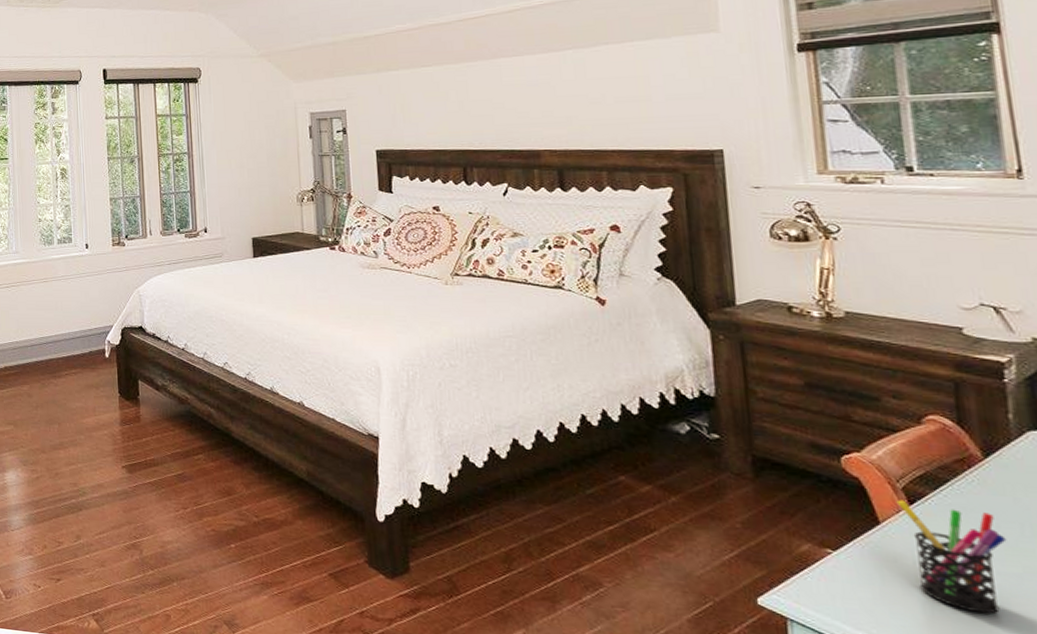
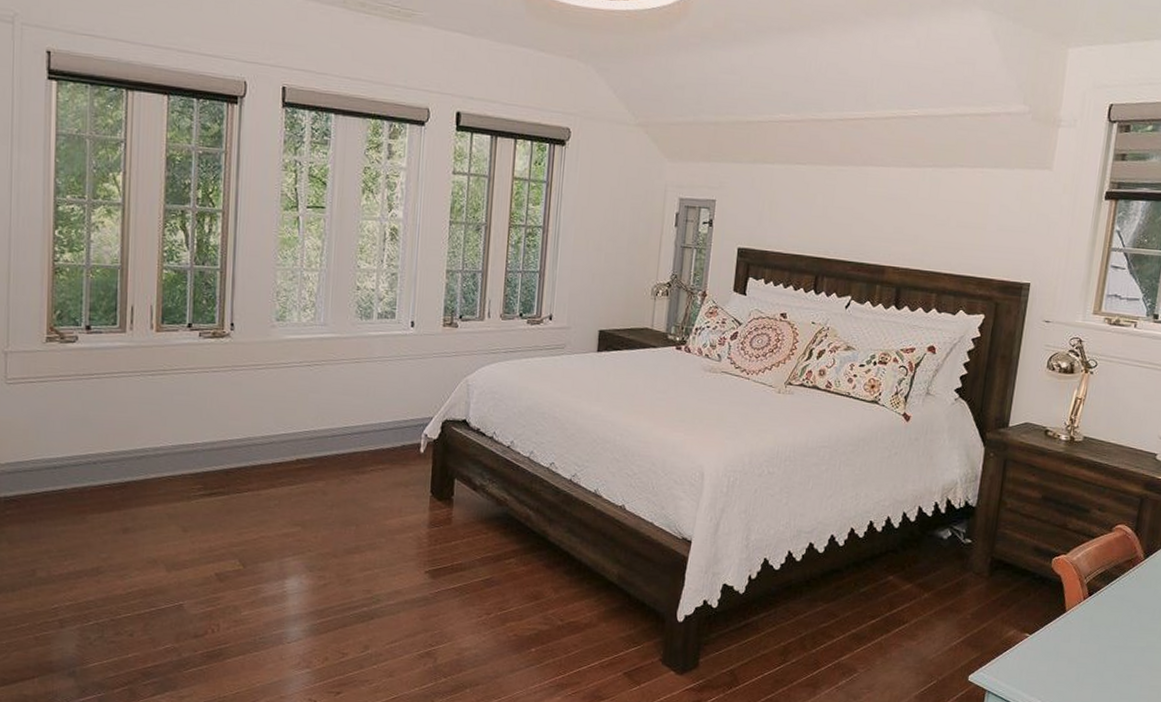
pen holder: present [896,500,1007,615] -> none [1079,592,1143,679]

